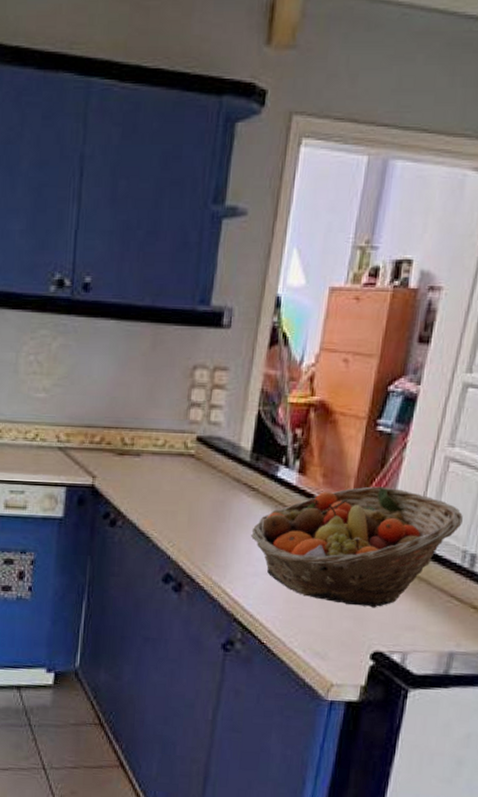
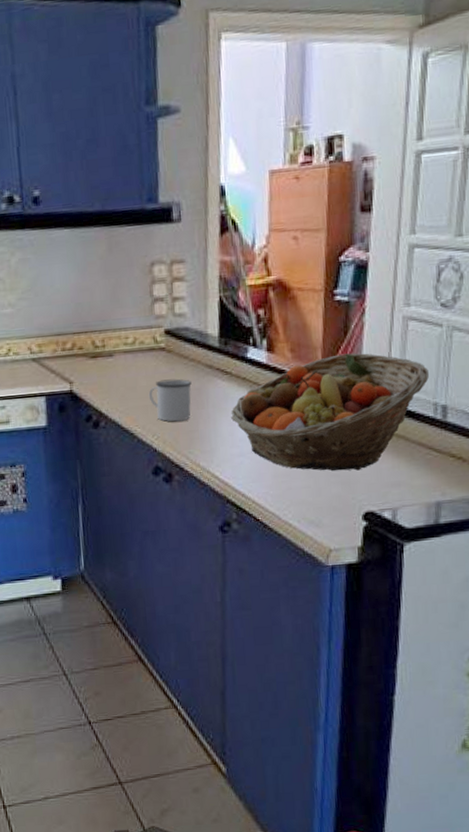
mug: none [170,487,216,532] -> present [148,378,192,422]

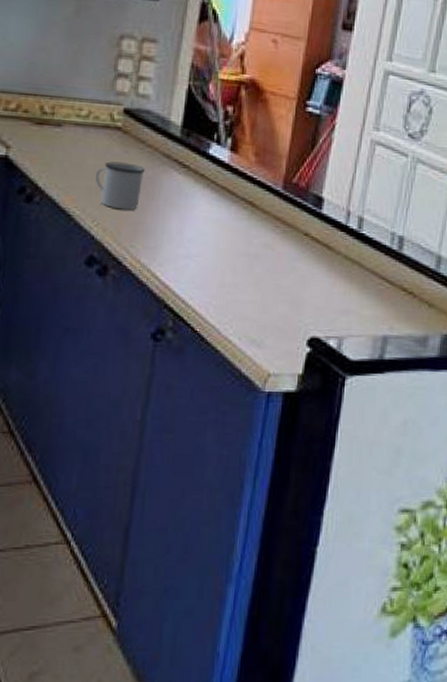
fruit basket: present [231,353,429,472] -> none [182,167,390,292]

